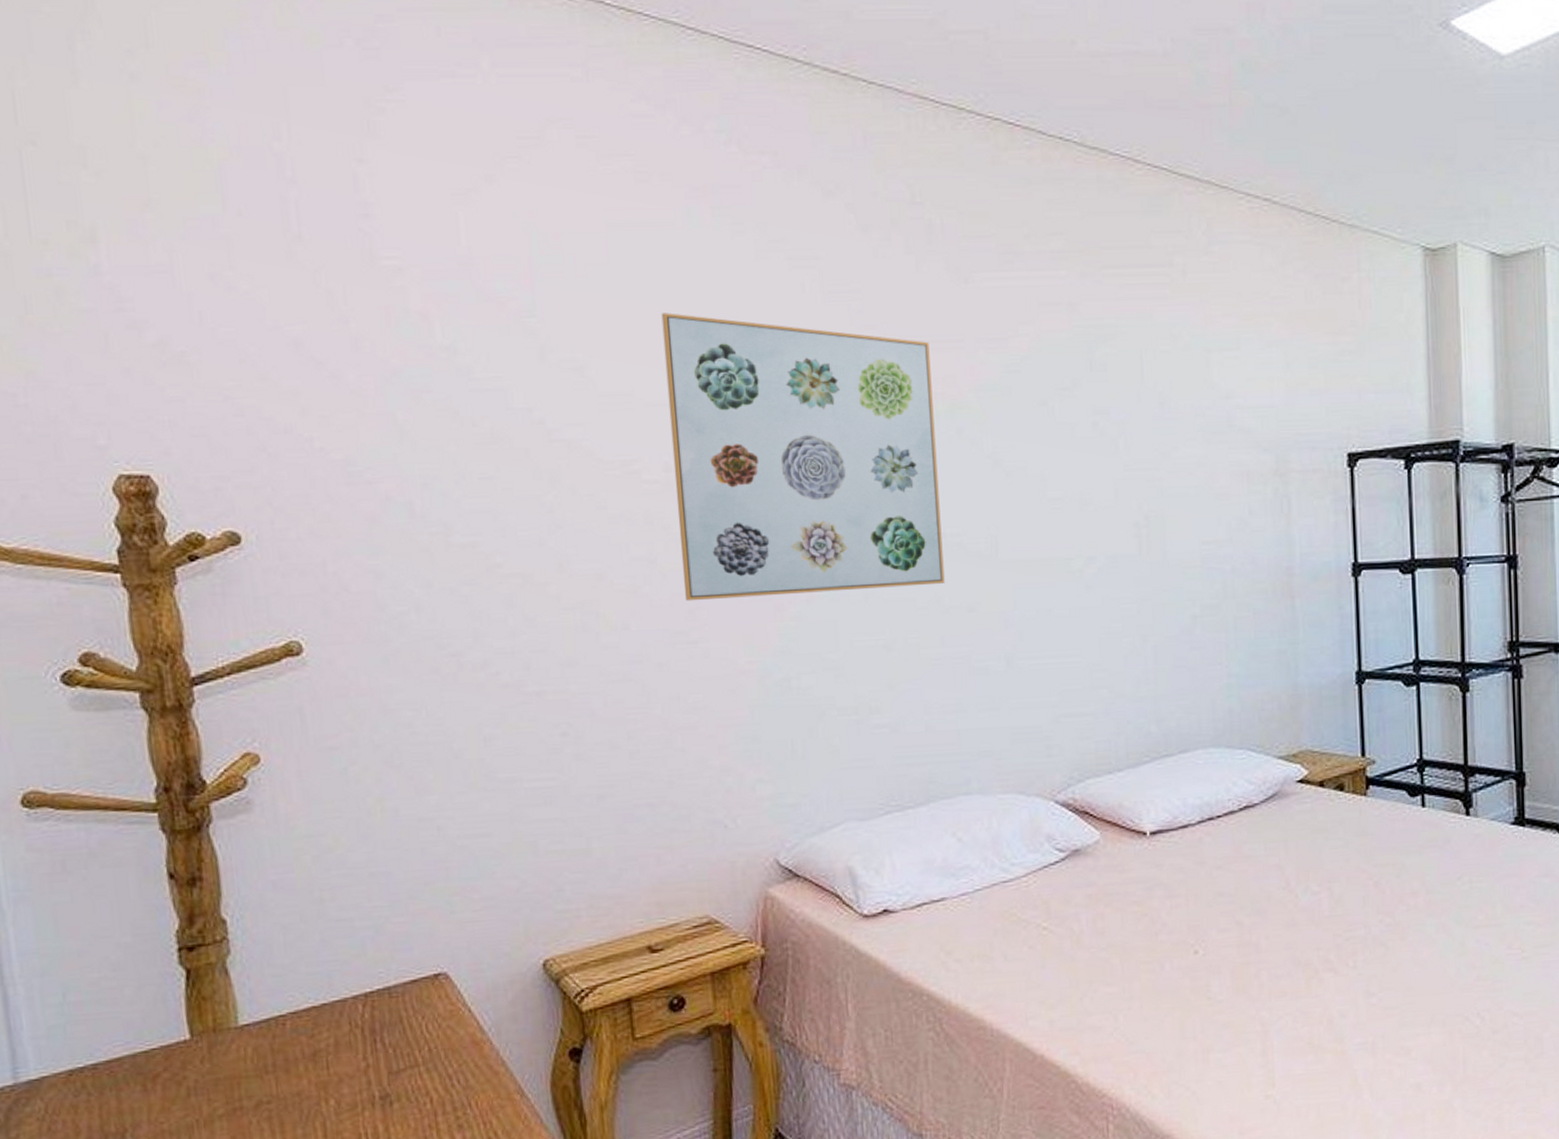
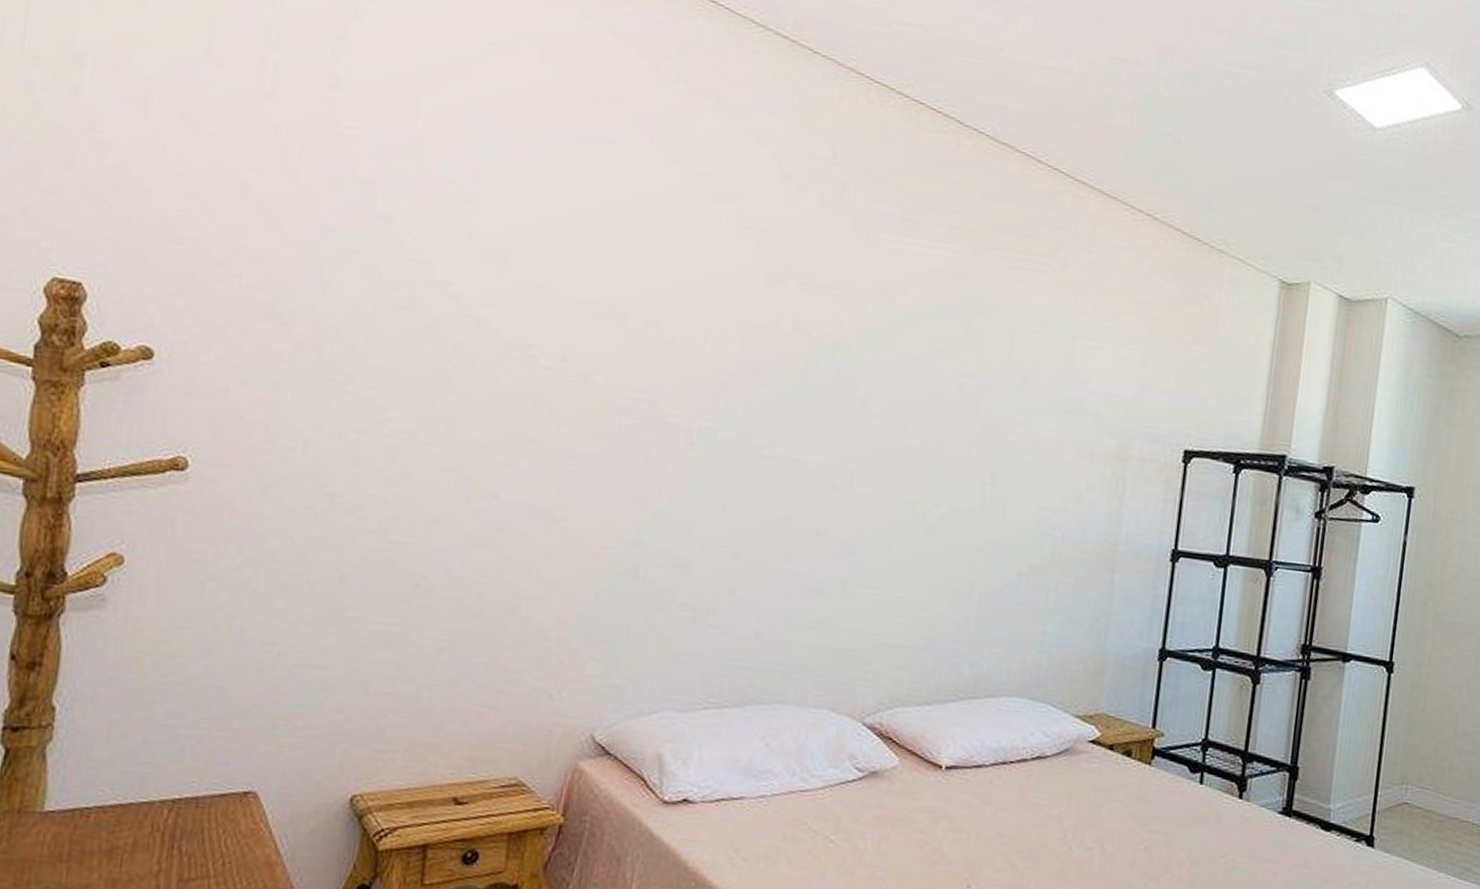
wall art: present [661,313,945,602] -> none [555,219,825,505]

